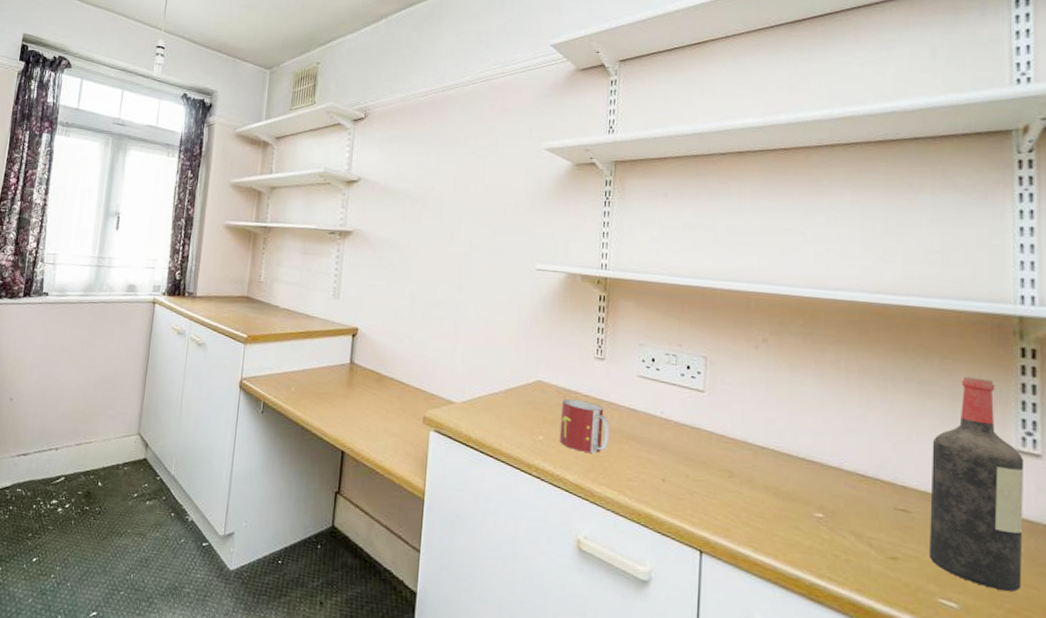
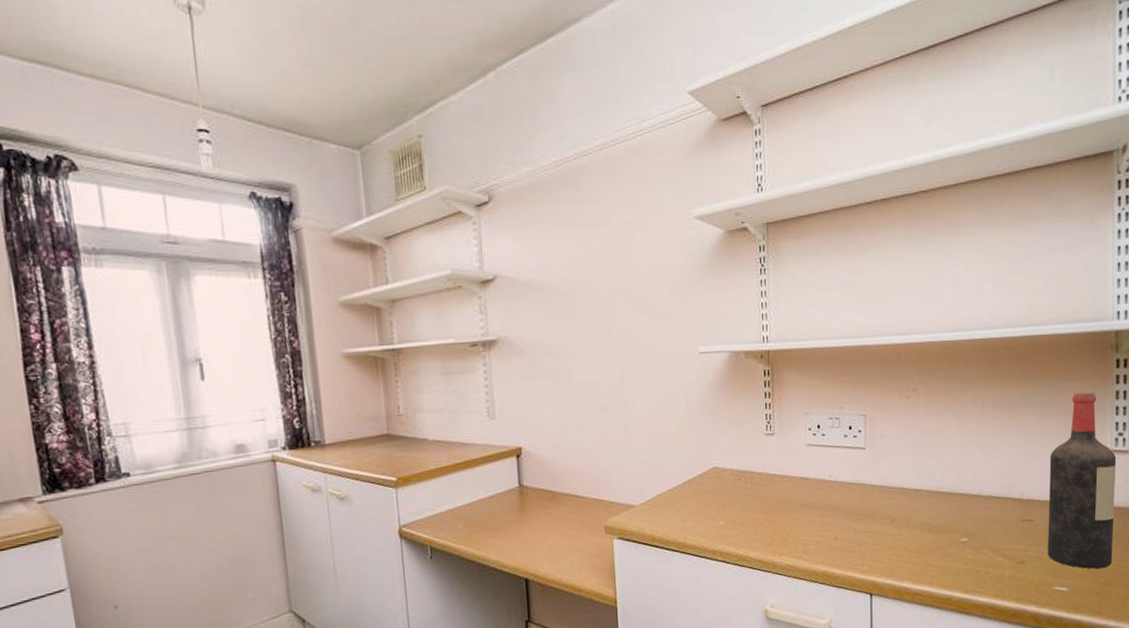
mug: present [559,399,610,453] -> none [738,478,785,528]

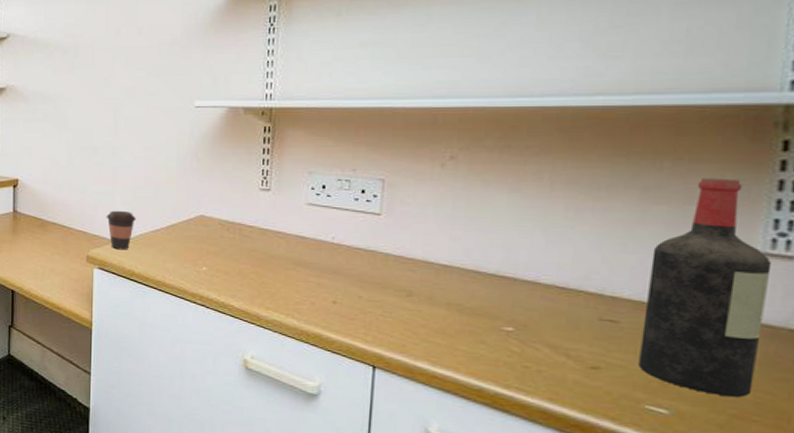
coffee cup: none [621,471,652,515] -> present [106,210,136,250]

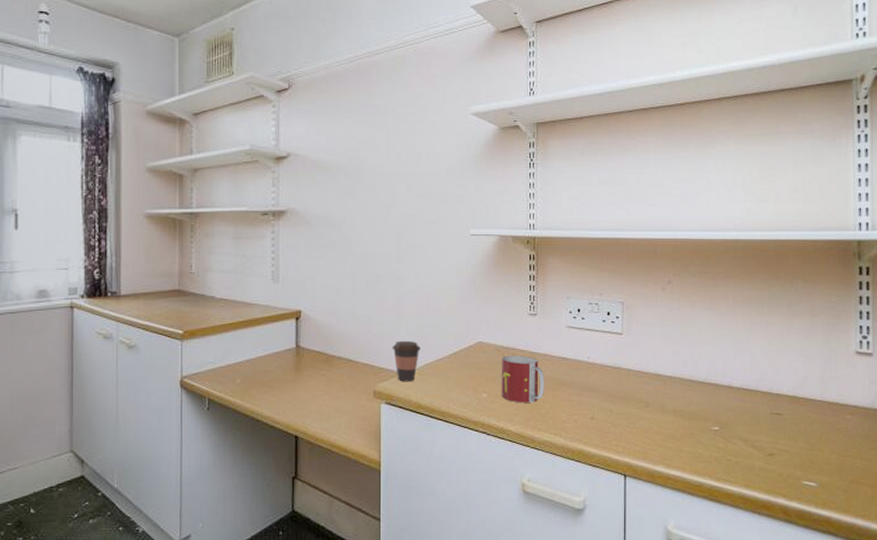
mug: none [223,231,277,280] -> present [501,356,545,403]
wine bottle: present [638,177,772,398] -> none [796,295,861,467]

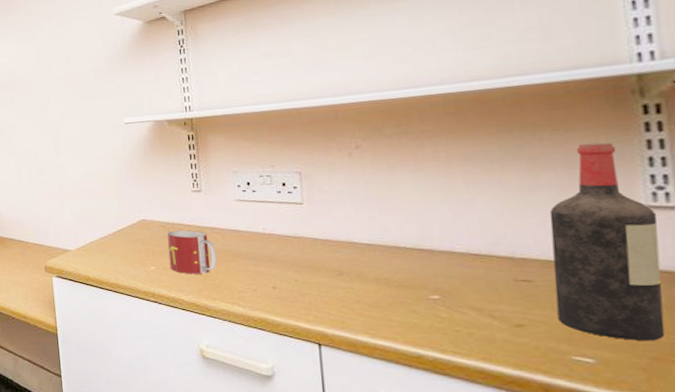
coffee cup: present [392,340,420,382] -> none [58,222,85,258]
wine bottle: none [796,295,861,467] -> present [549,142,665,342]

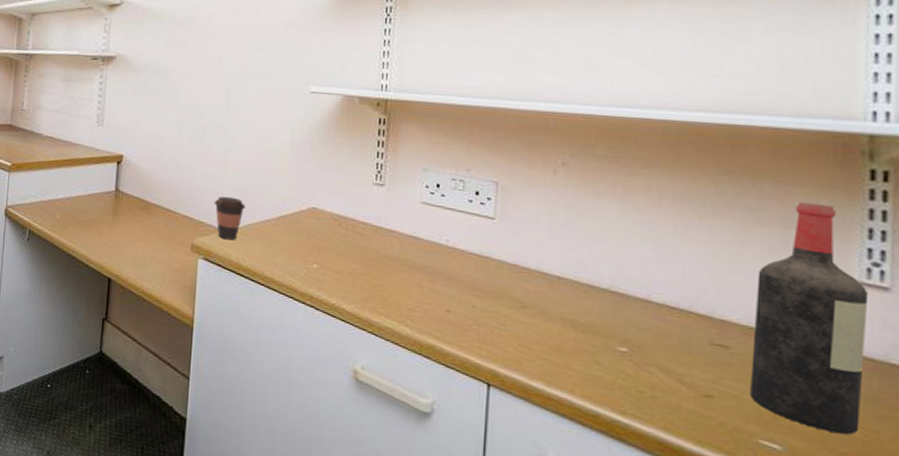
coffee cup: none [58,222,85,258] -> present [214,196,245,241]
mug: present [166,230,217,274] -> none [335,226,390,282]

